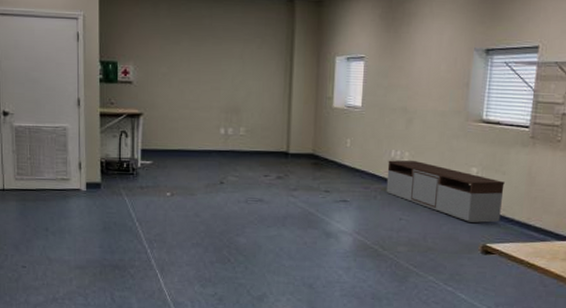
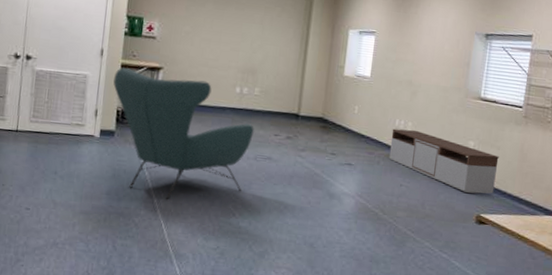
chair: none [94,117,243,249] -> present [113,68,254,199]

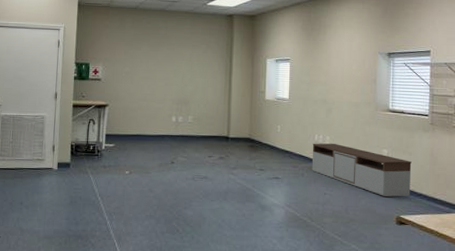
chair: present [113,68,254,199] -> none [67,107,190,220]

